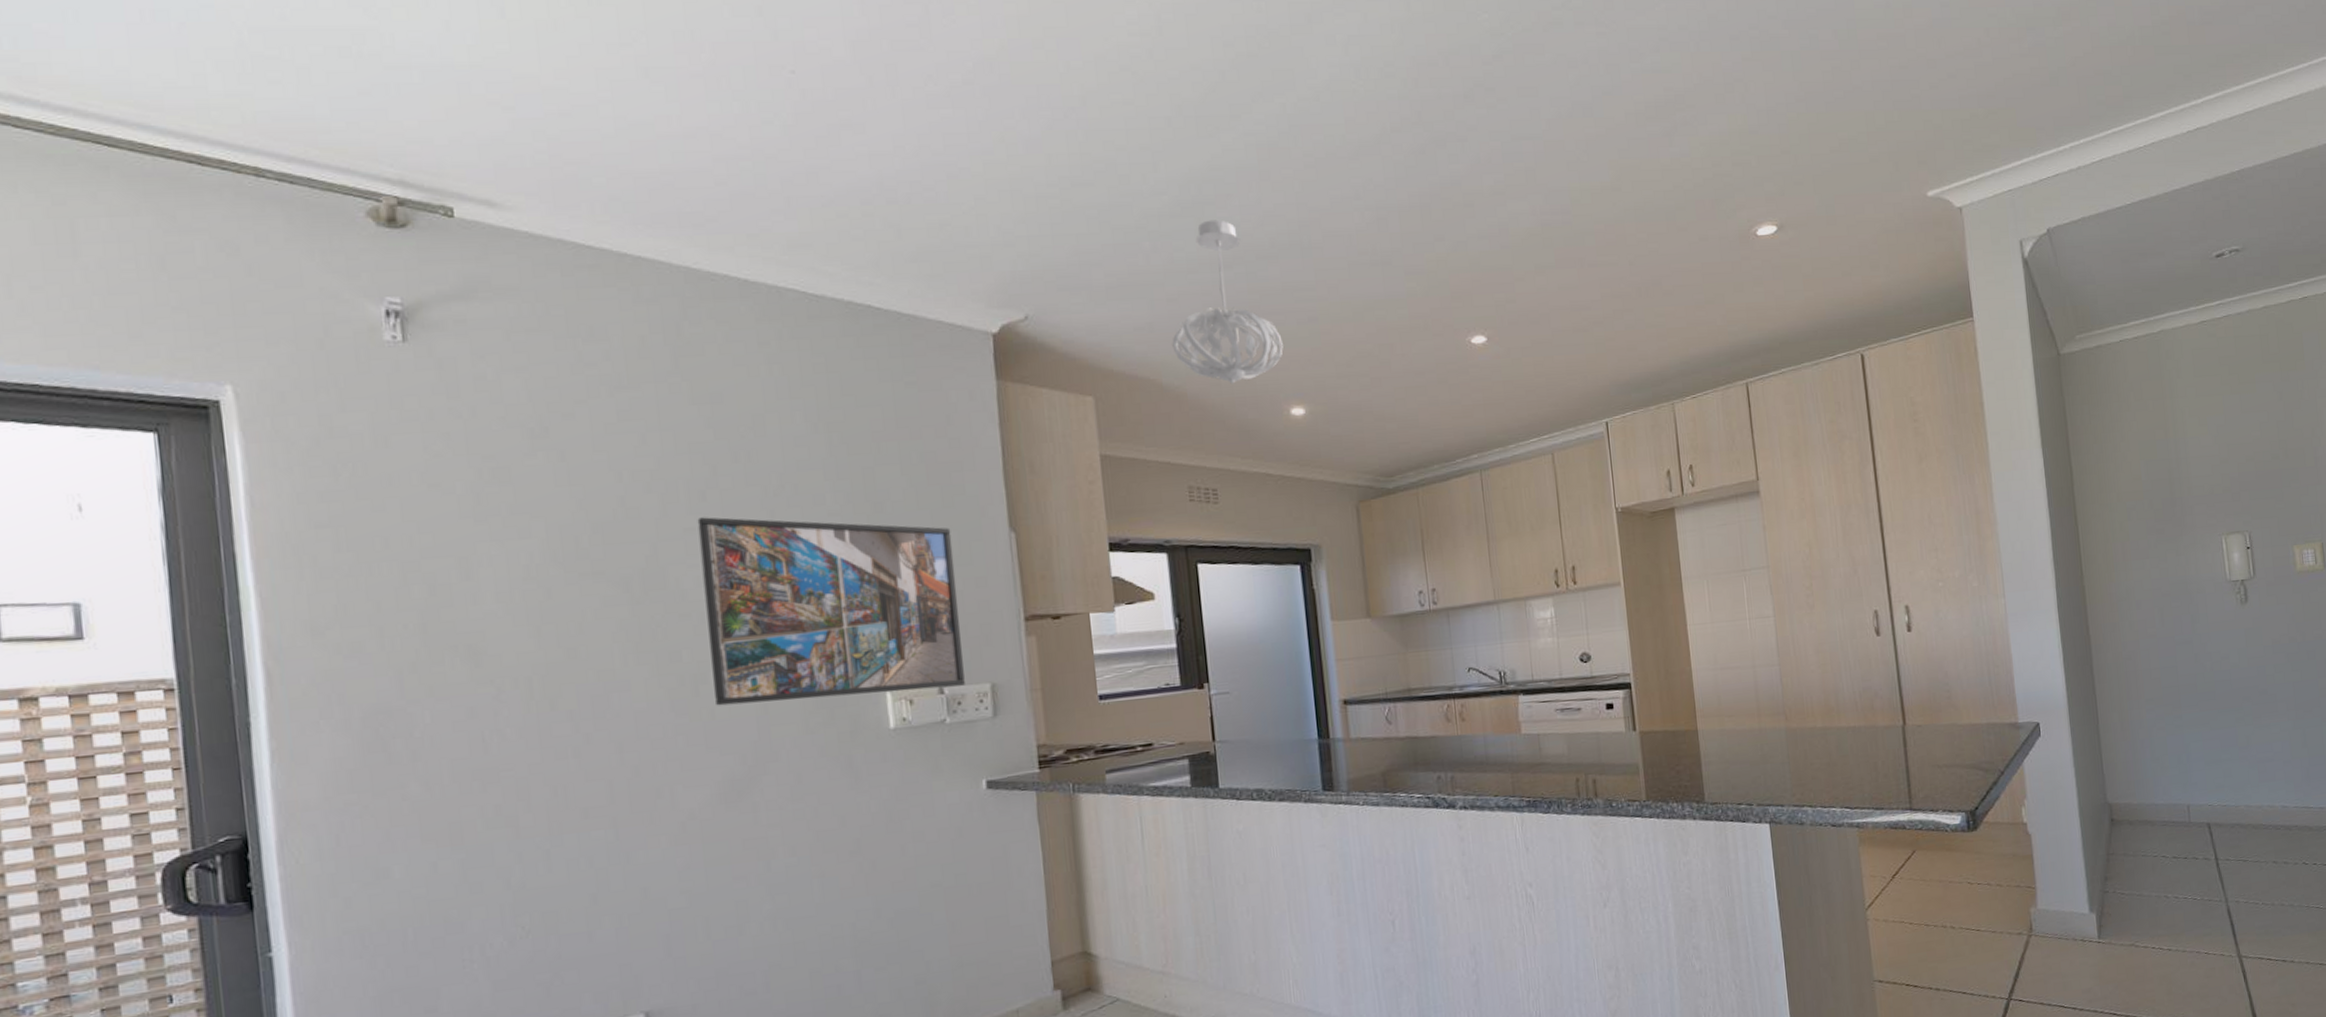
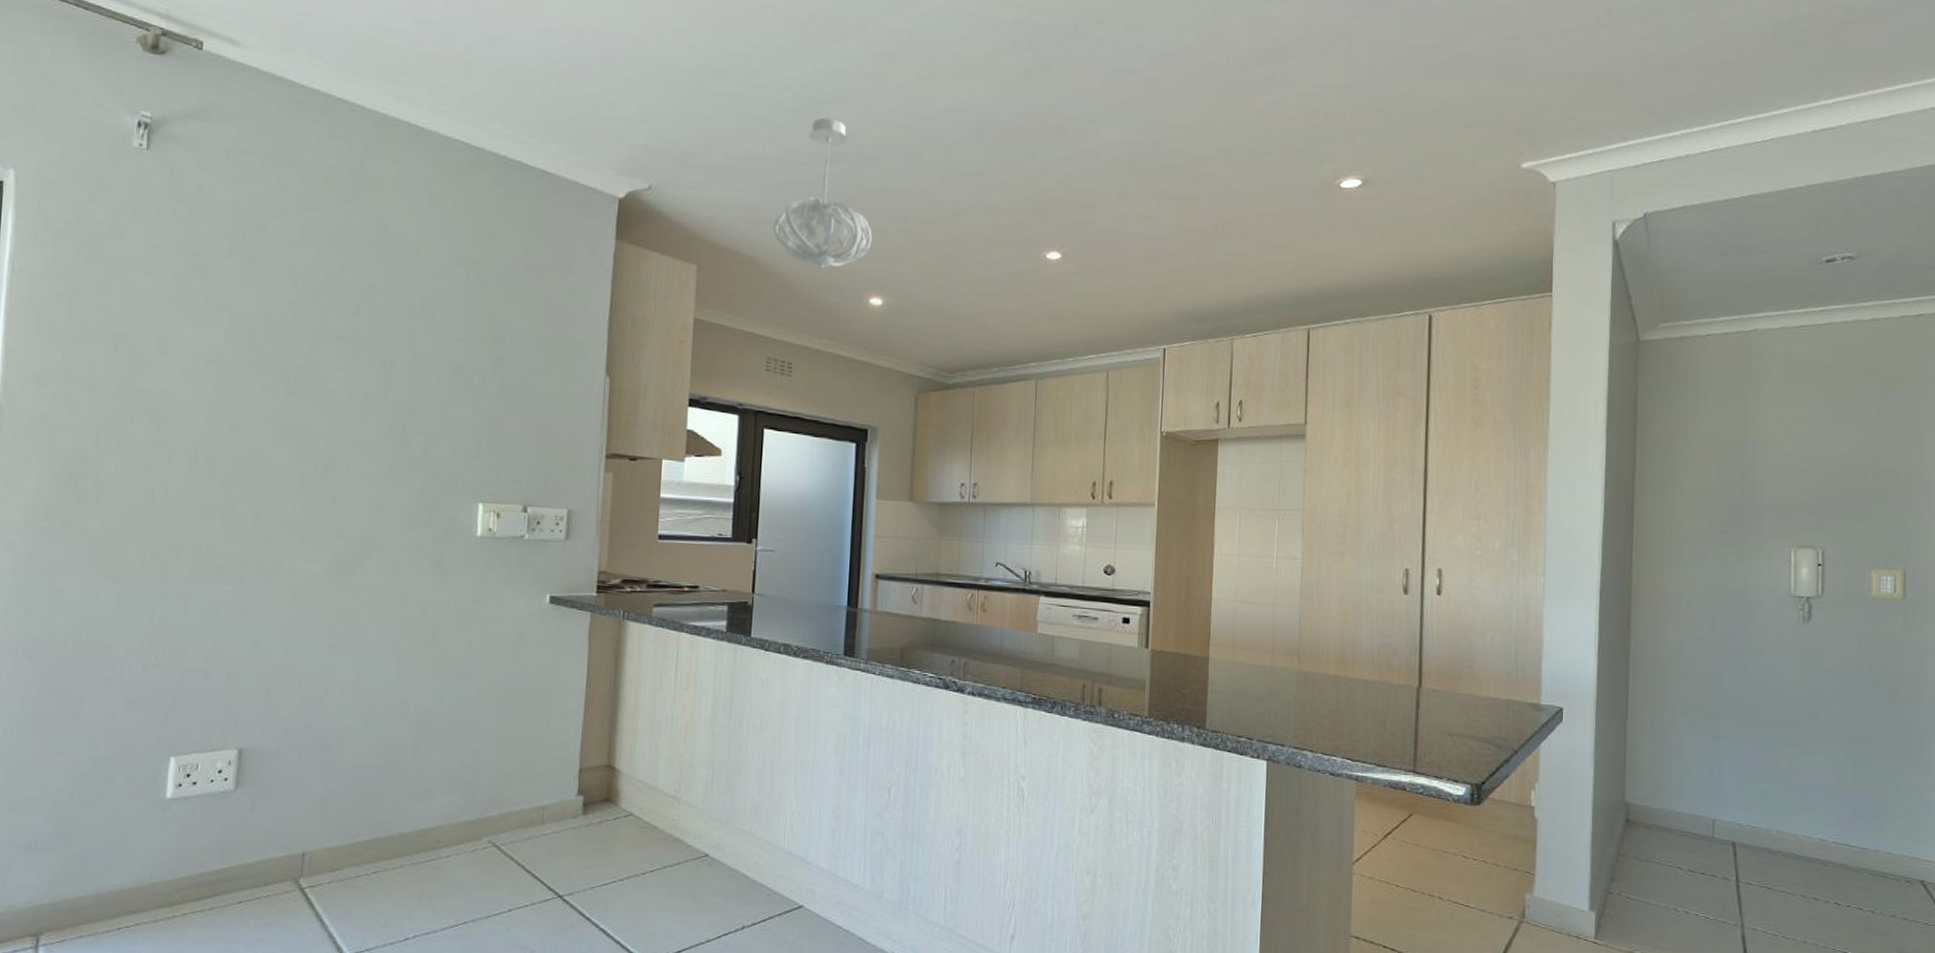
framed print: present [697,517,965,706] -> none [339,328,556,508]

